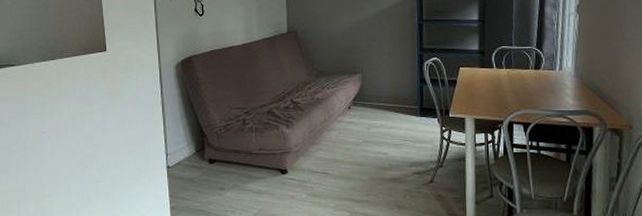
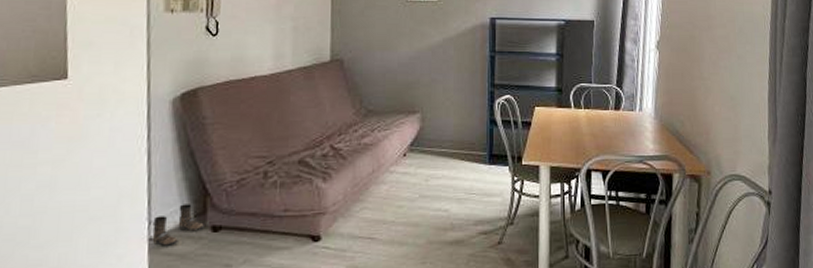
boots: none [169,142,203,172] -> present [152,204,204,246]

